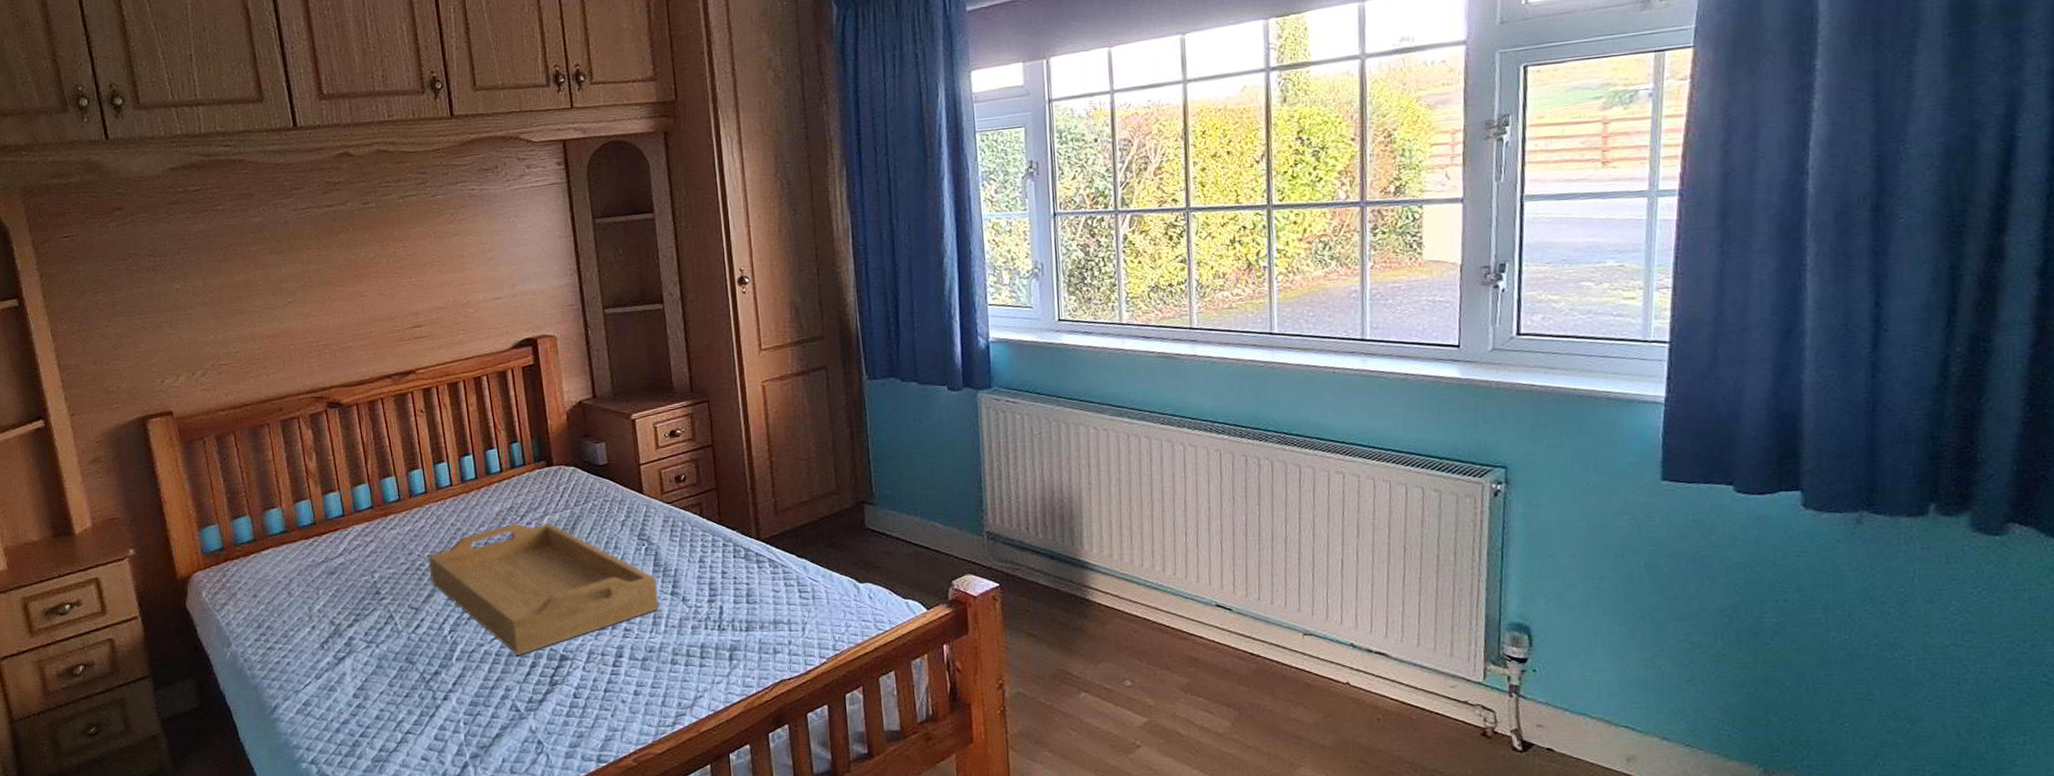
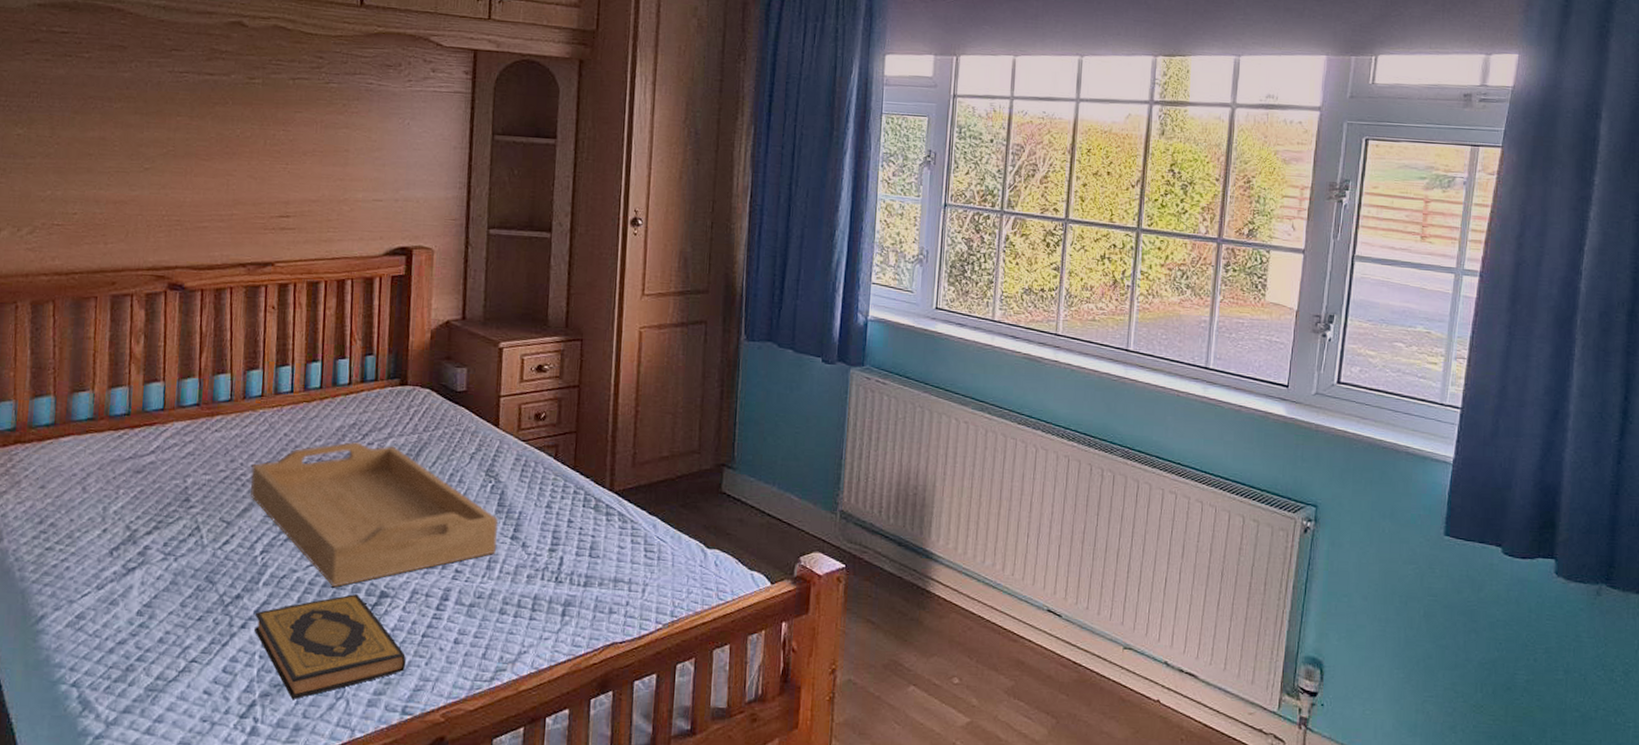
hardback book: none [453,660,594,758] -> present [254,594,407,699]

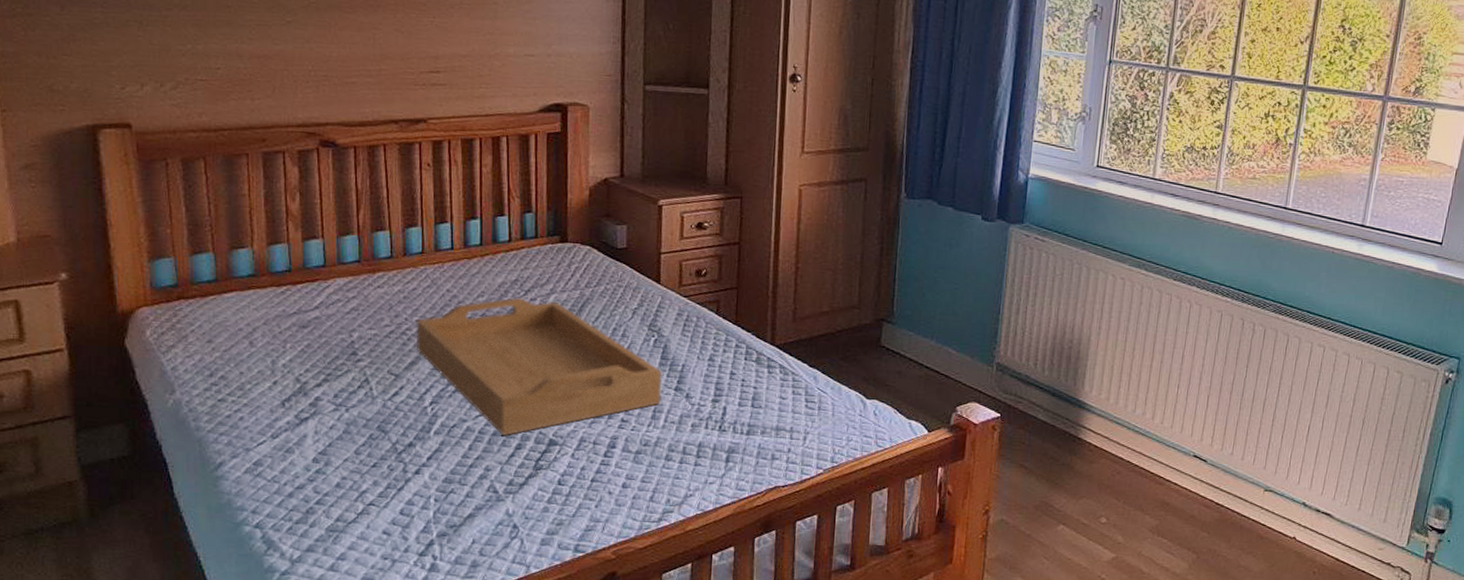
hardback book: present [254,594,407,699] -> none [428,442,577,539]

